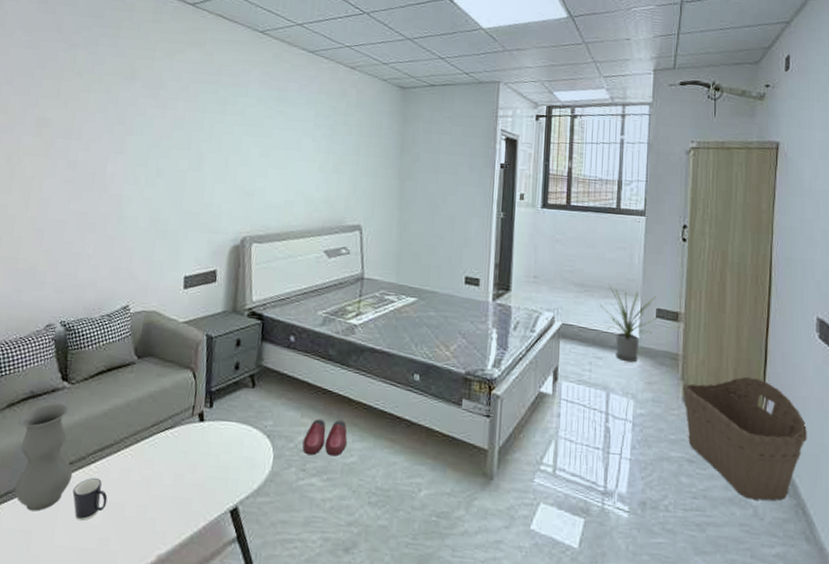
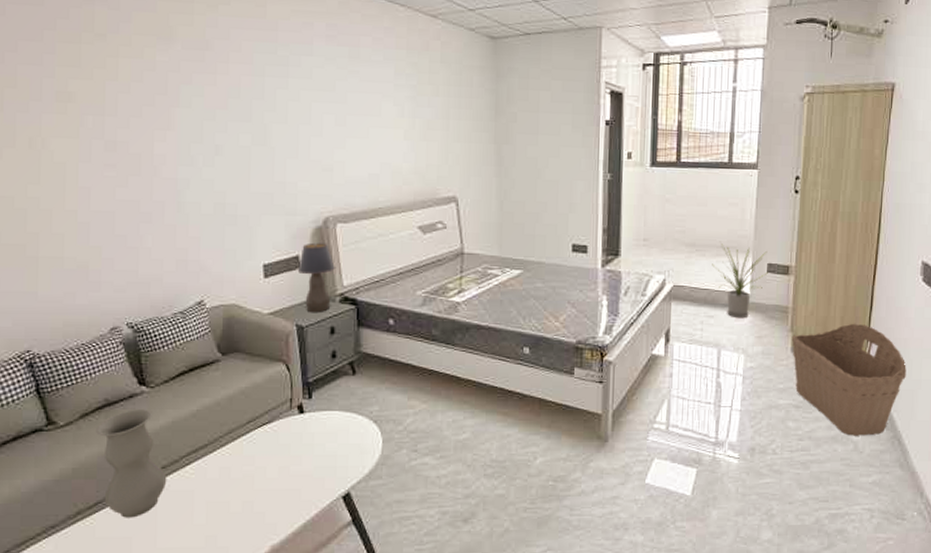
mug: present [72,478,108,521] -> none [170,480,209,521]
table lamp: none [213,259,247,325] -> present [297,242,335,312]
slippers: present [302,419,347,456] -> none [412,399,458,436]

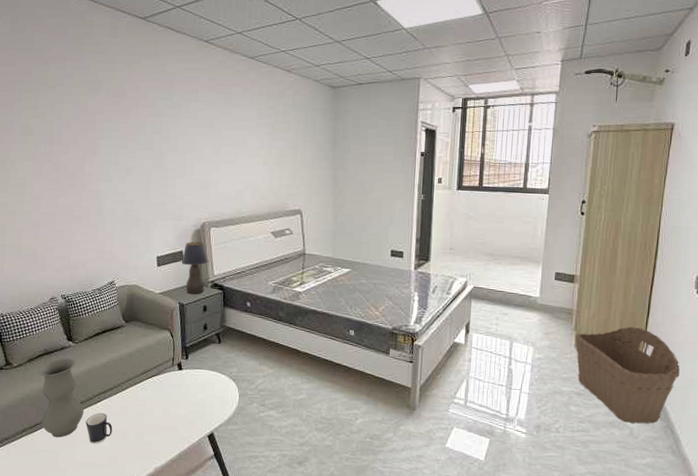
mug: none [170,480,209,521] -> present [86,413,113,444]
house plant: present [712,243,768,319] -> none [507,254,556,317]

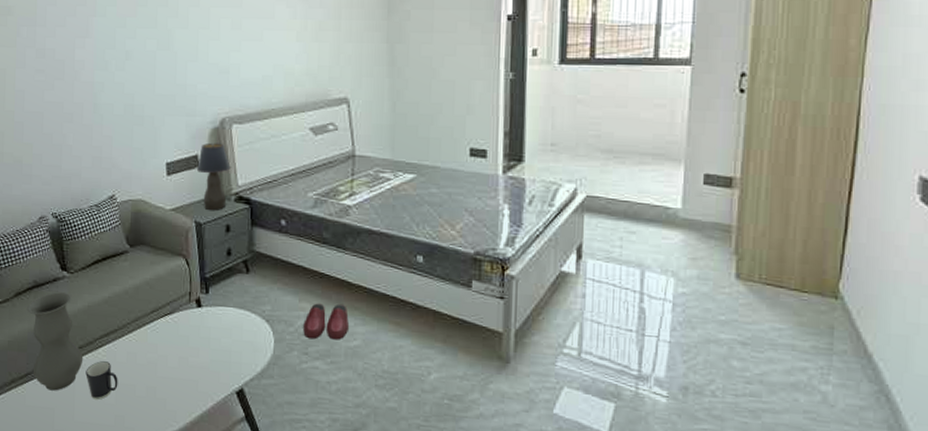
slippers: none [262,366,297,395] -> present [303,303,349,340]
wicker basket: present [575,326,680,424] -> none [735,248,897,387]

